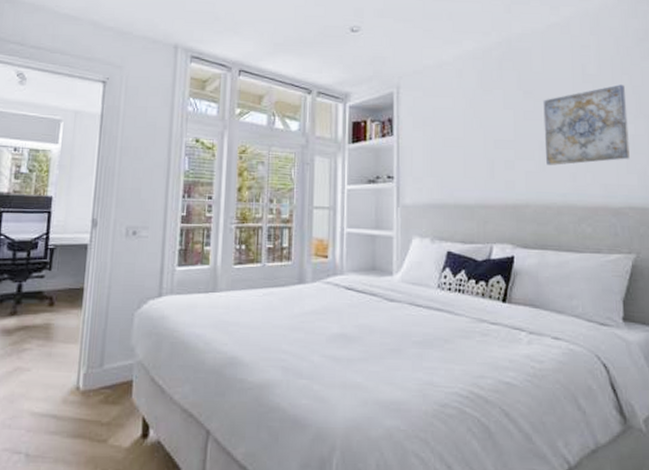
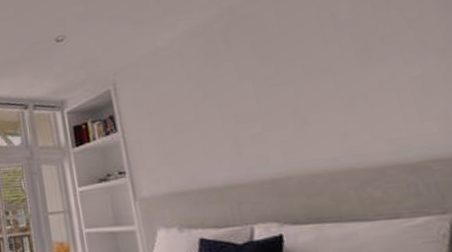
wall art: present [543,85,630,165] -> none [287,22,421,130]

